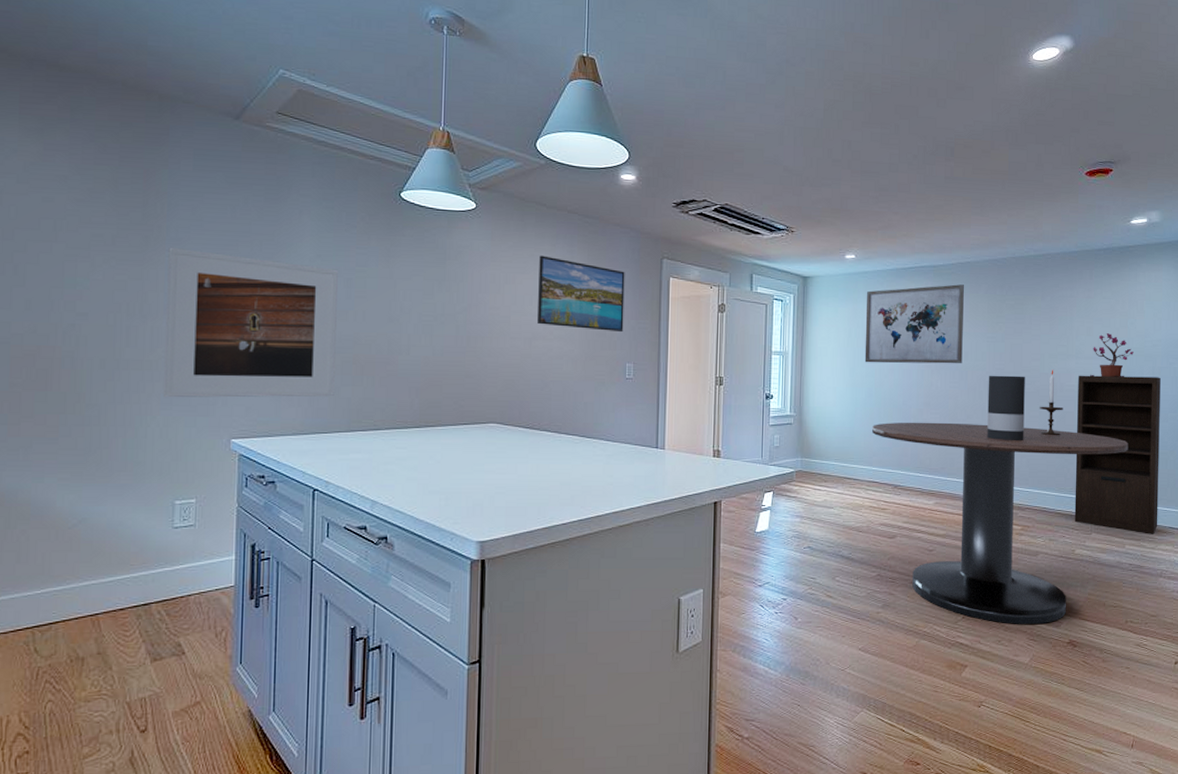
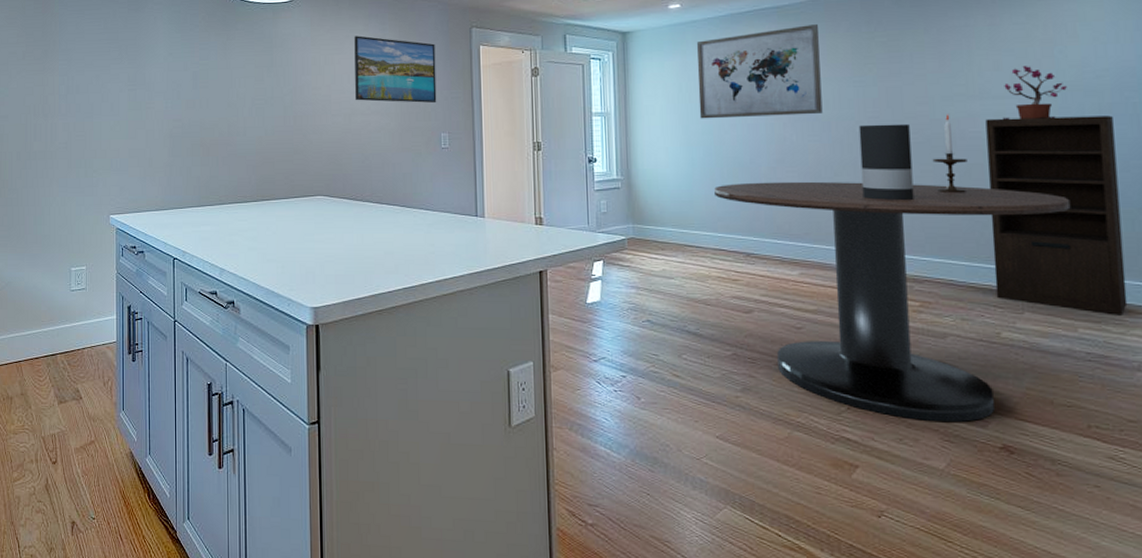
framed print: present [162,247,338,398] -> none [60,57,187,182]

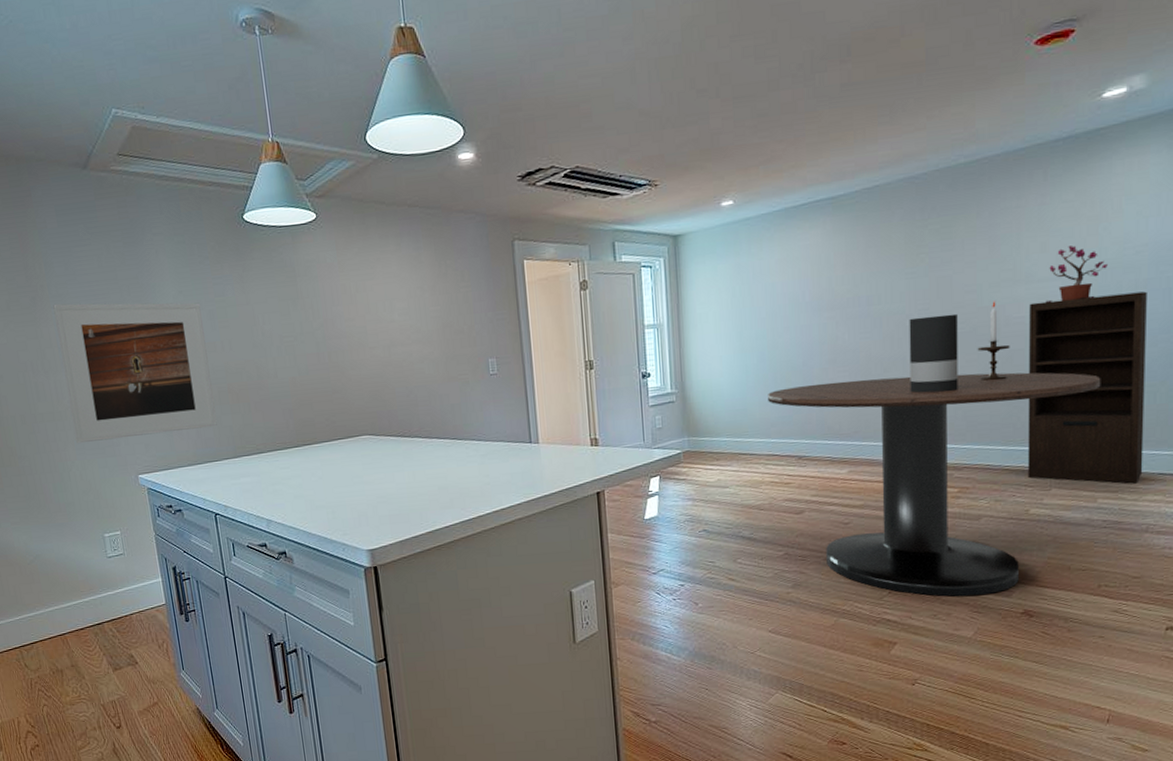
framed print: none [60,57,187,182] -> present [53,302,217,444]
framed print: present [354,35,437,104] -> none [386,257,482,331]
wall art: present [697,24,823,119] -> none [750,214,875,324]

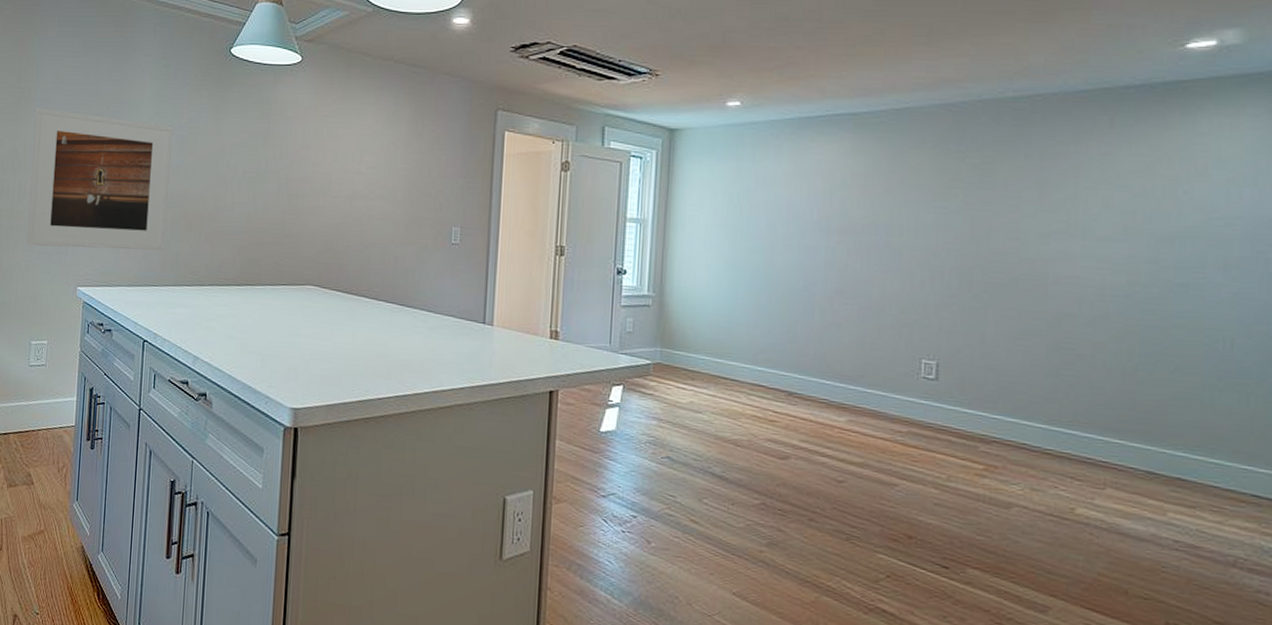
dining table: present [768,372,1101,597] -> none [759,312,1176,605]
vase: present [909,313,958,394] -> none [931,257,995,350]
candlestick: present [977,301,1010,381] -> none [1017,253,1059,347]
shelving unit: present [1027,291,1147,484] -> none [1075,263,1239,502]
potted plant: present [1046,245,1108,303] -> none [1107,205,1188,269]

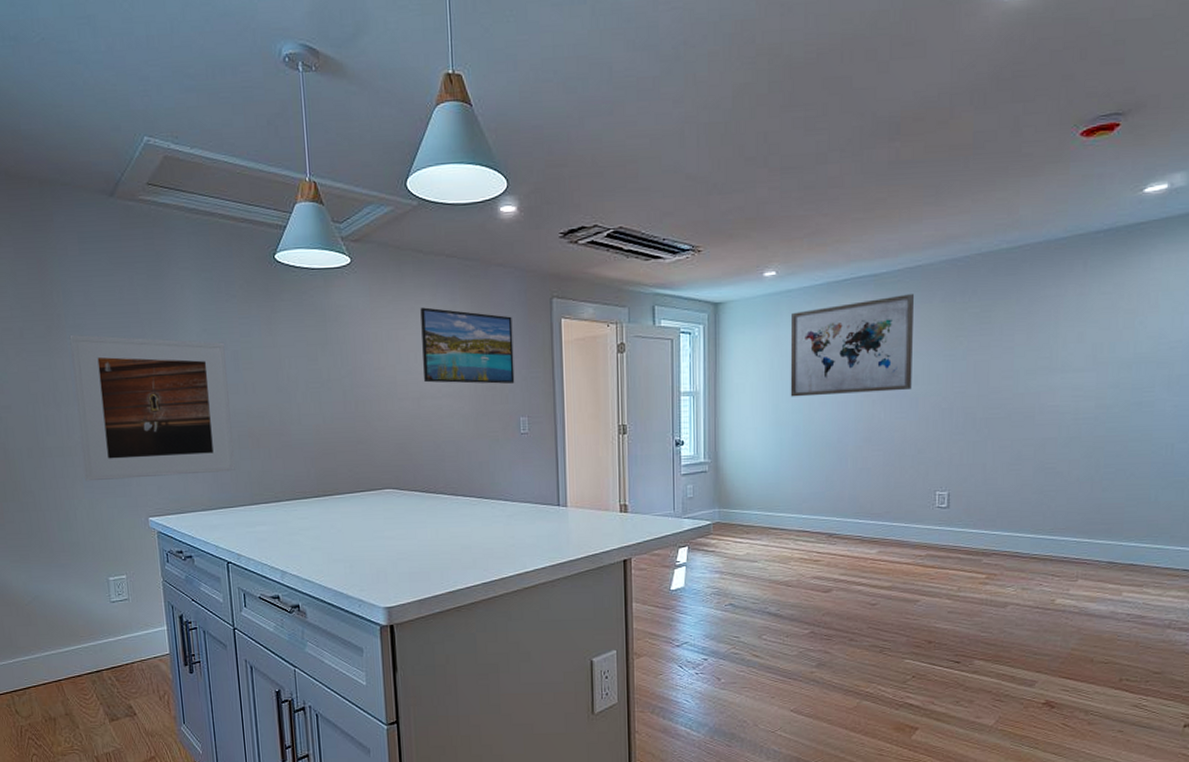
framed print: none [359,109,454,193] -> present [420,307,515,385]
wall art: none [750,137,899,242] -> present [790,294,914,397]

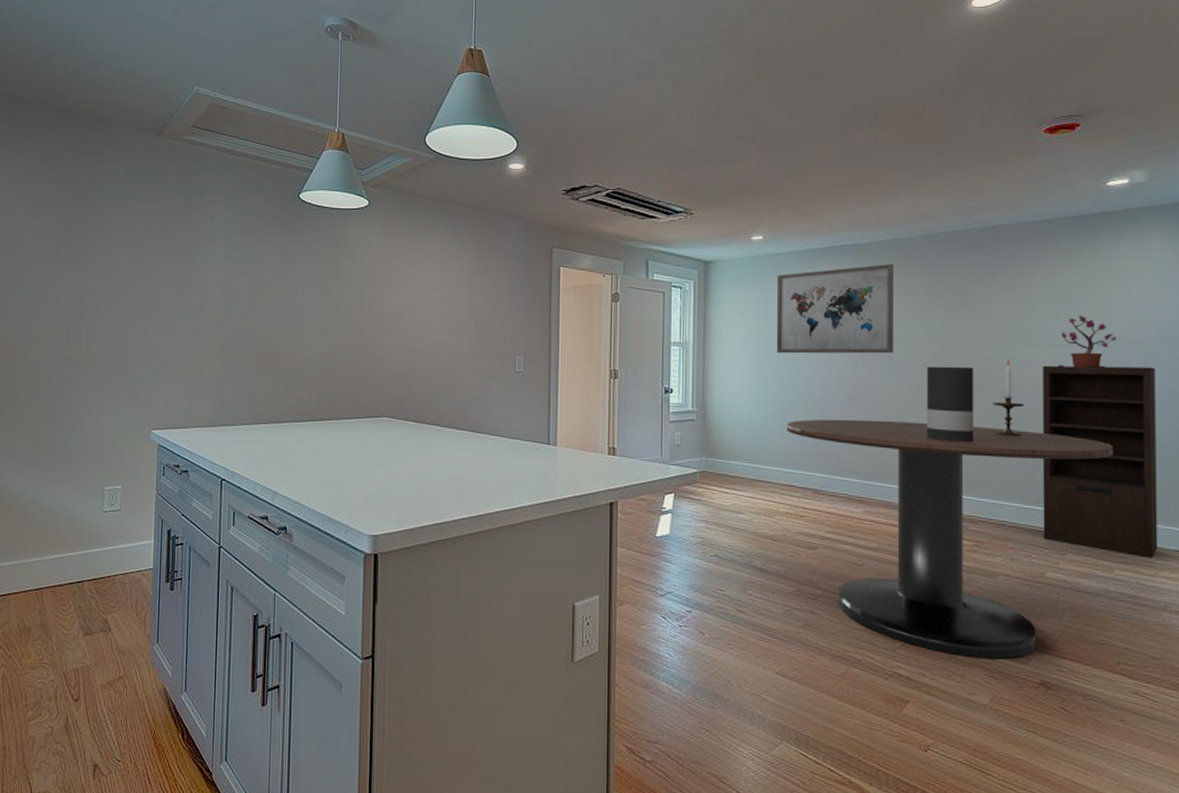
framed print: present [69,334,235,482] -> none [95,254,244,392]
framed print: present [420,307,515,385] -> none [428,249,514,325]
dining table: none [801,459,1131,684] -> present [787,419,1114,659]
vase: none [943,398,993,477] -> present [926,366,974,443]
candlestick: none [1011,388,1043,468] -> present [992,359,1024,437]
shelving unit: none [1055,387,1179,579] -> present [1042,365,1158,558]
potted plant: none [1081,337,1142,393] -> present [1058,316,1116,368]

